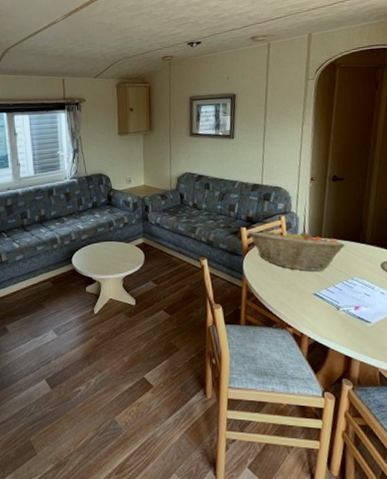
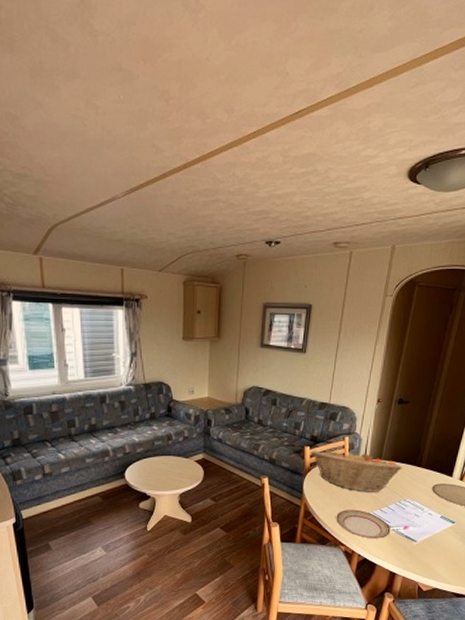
plate: none [280,289,341,320] -> present [336,509,391,539]

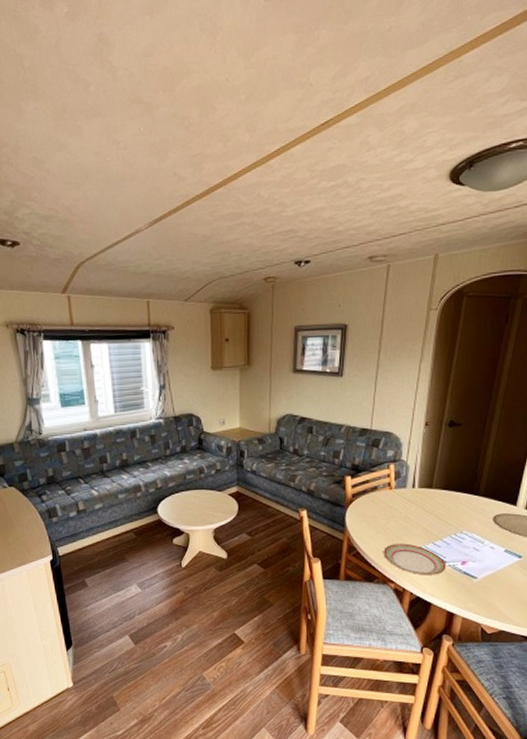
fruit basket: present [310,450,402,492] -> none [352,478,457,525]

